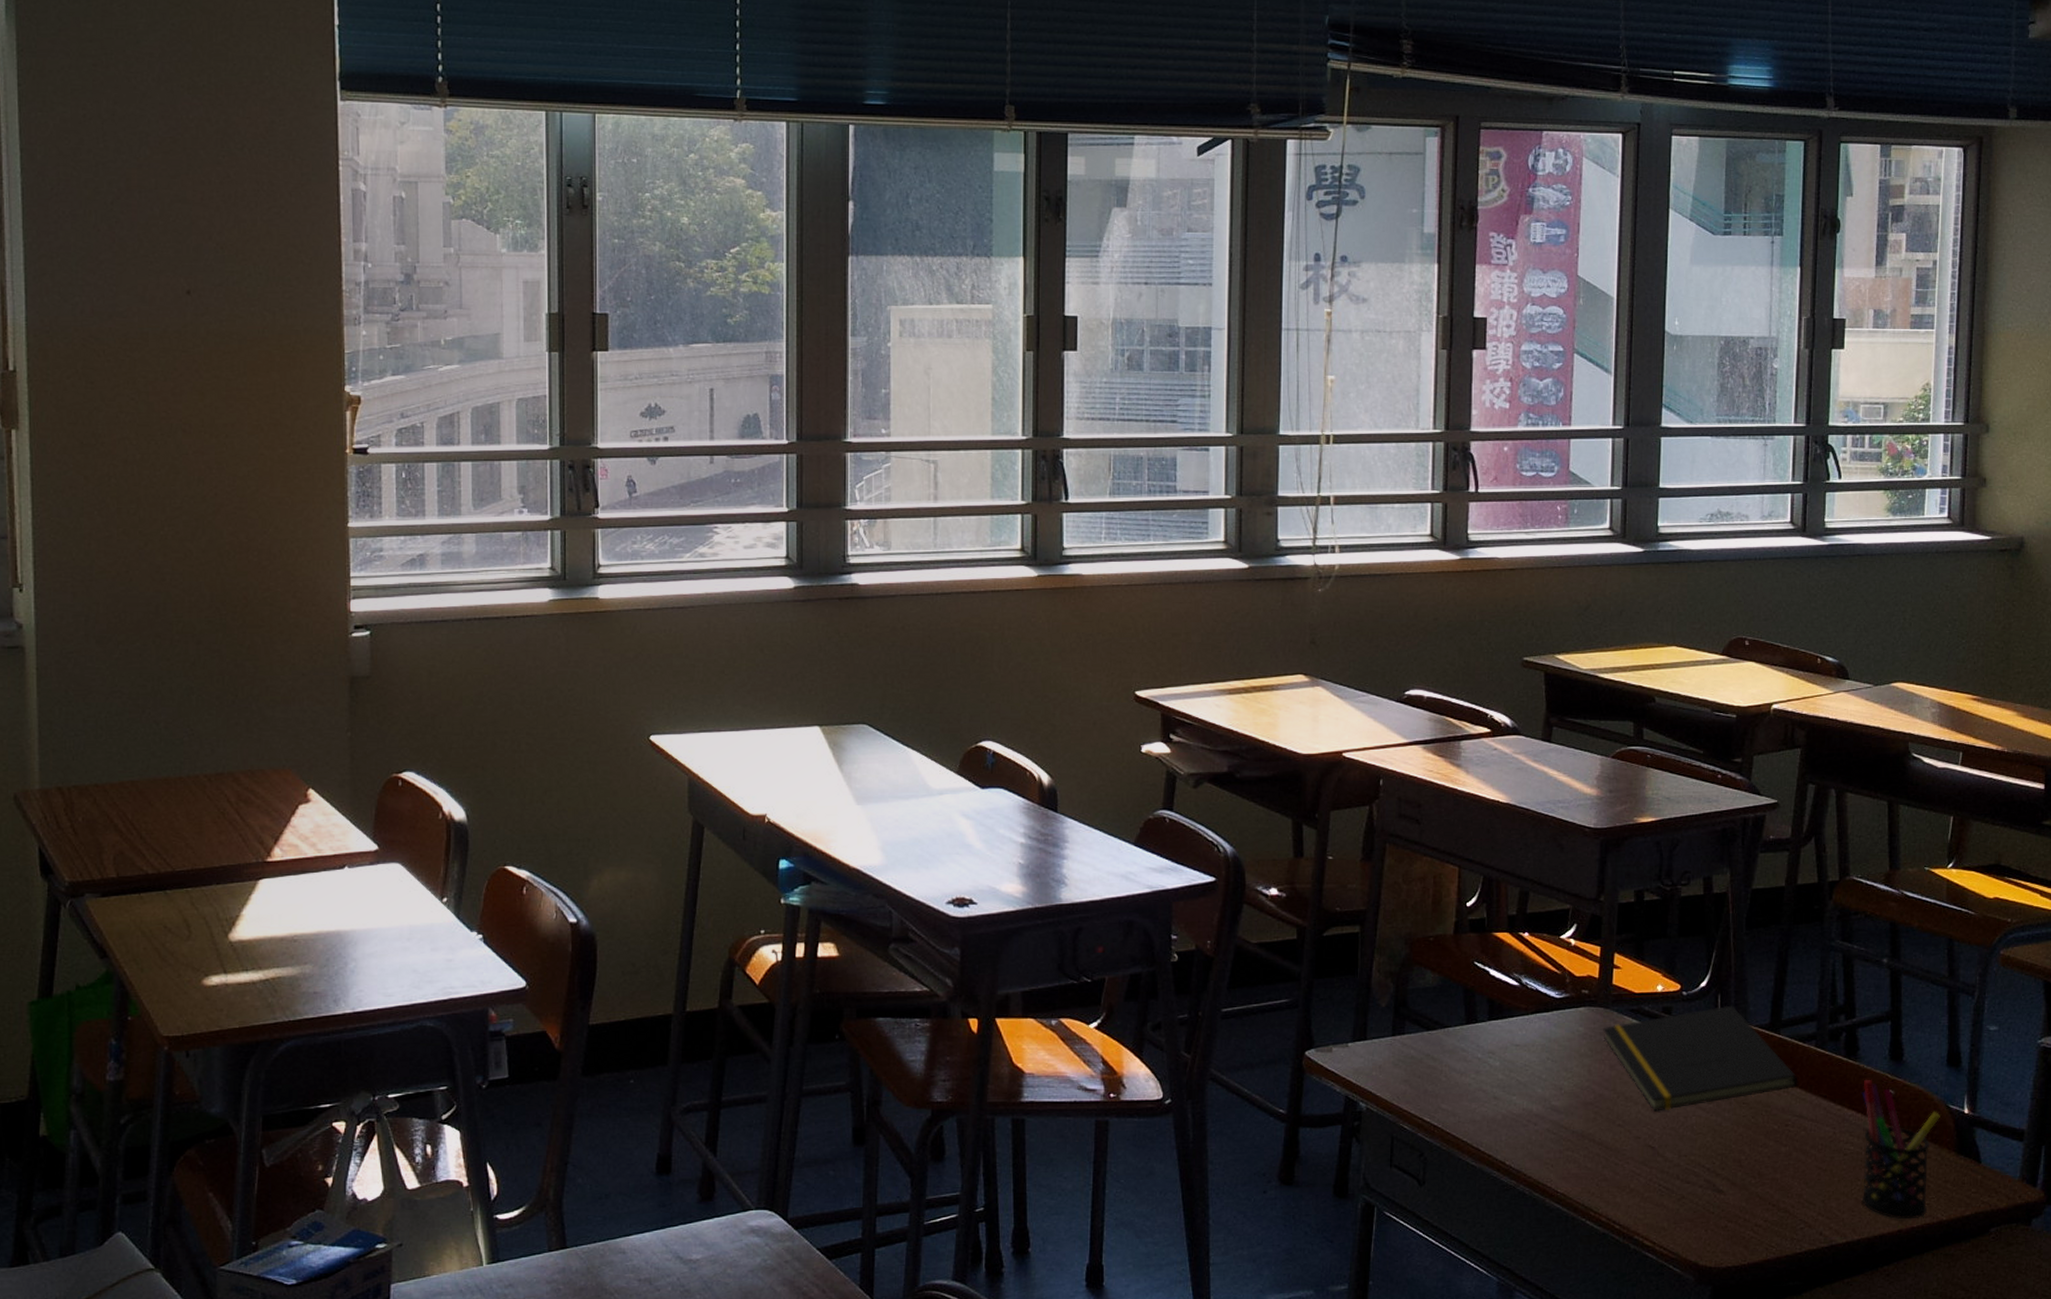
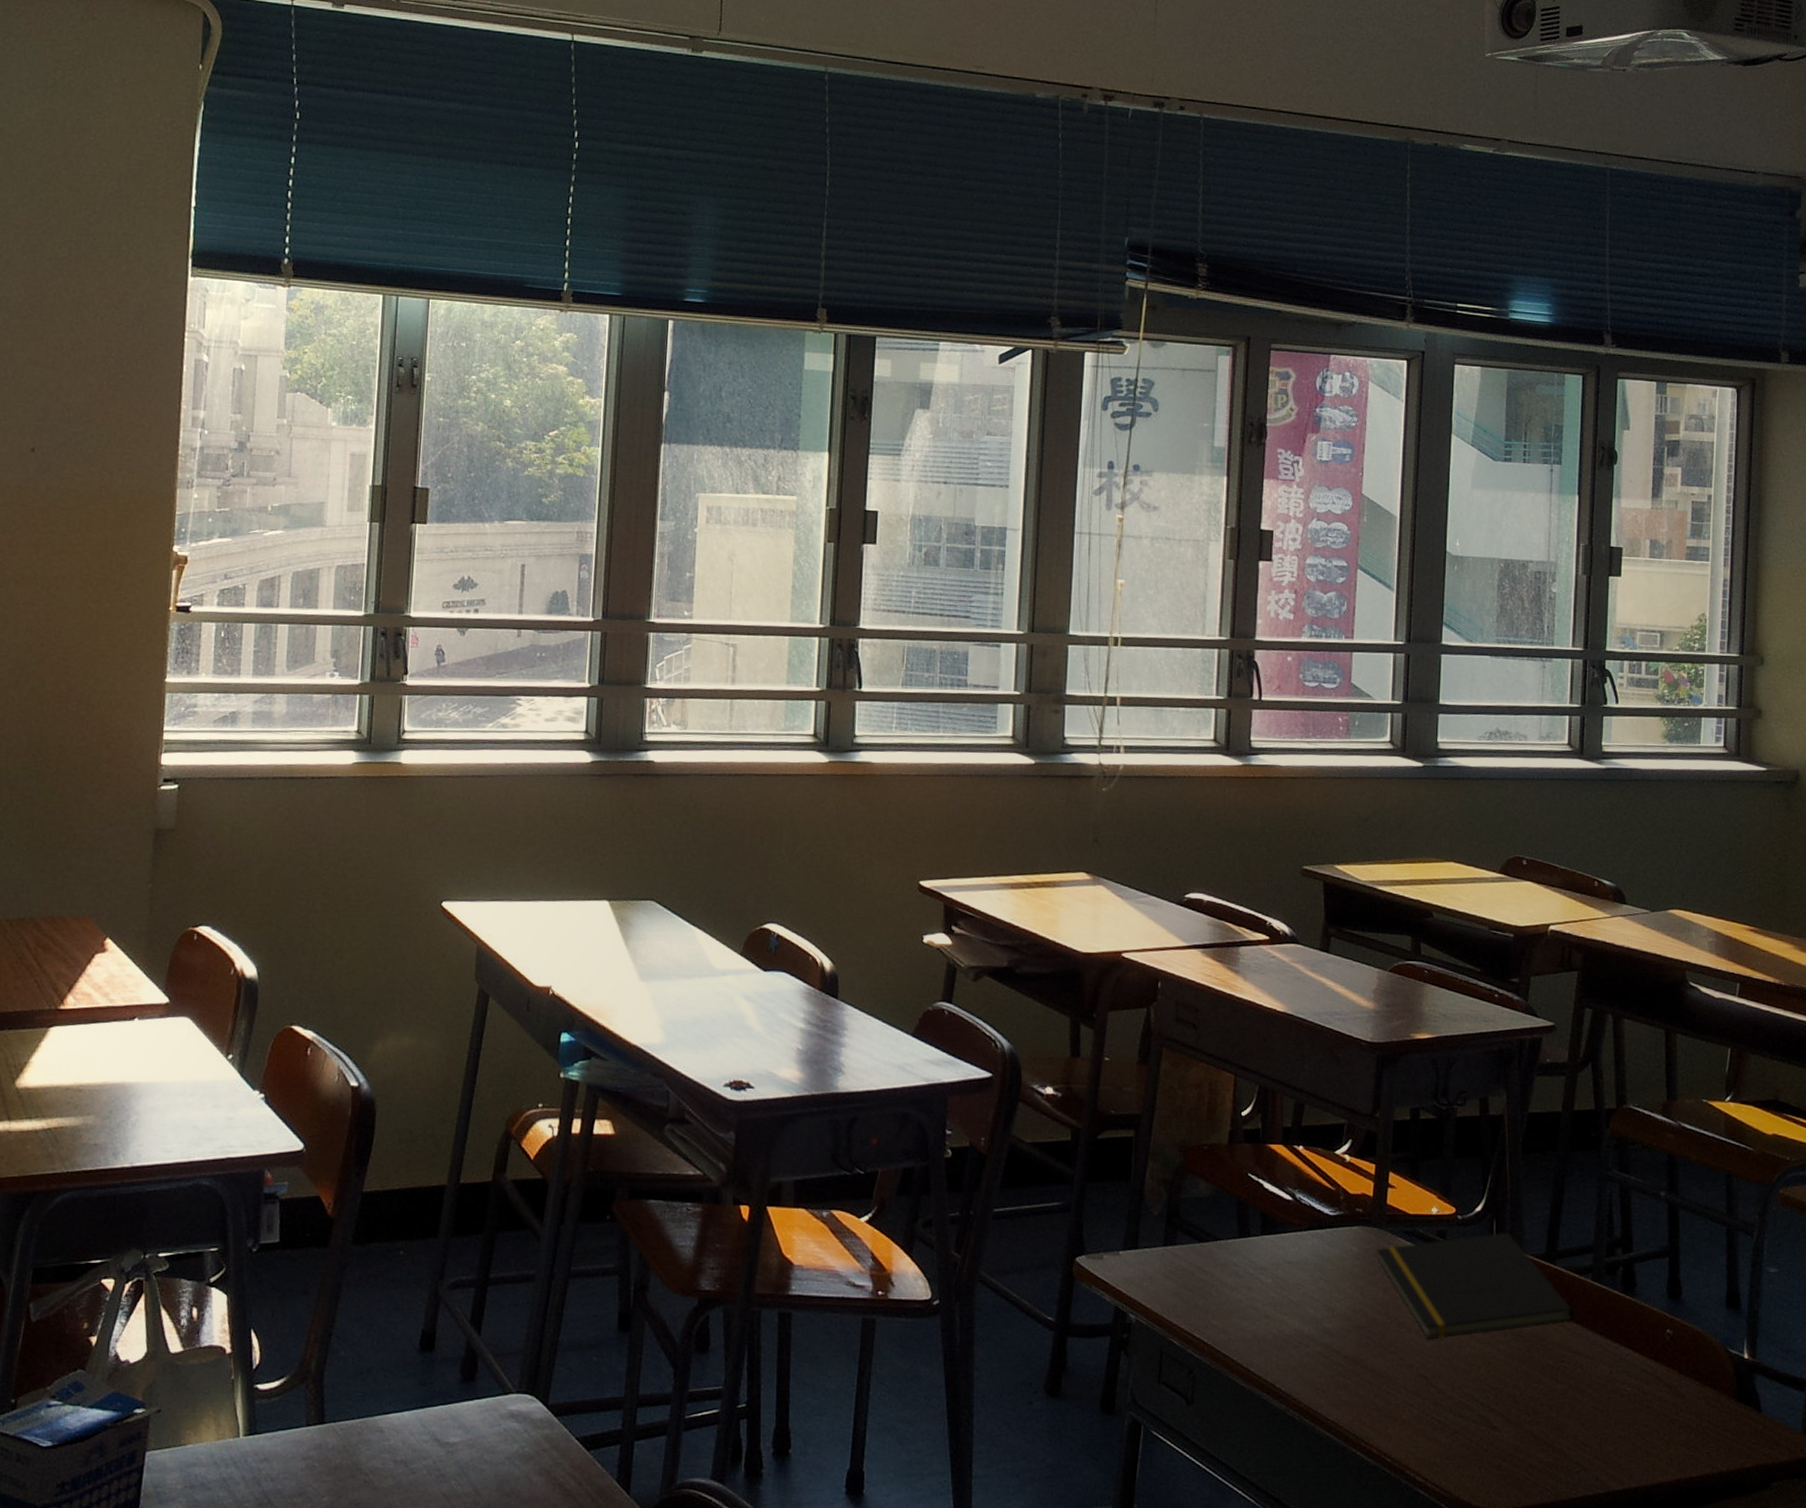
pen holder: present [1861,1080,1940,1220] -> none [1639,1318,1720,1469]

